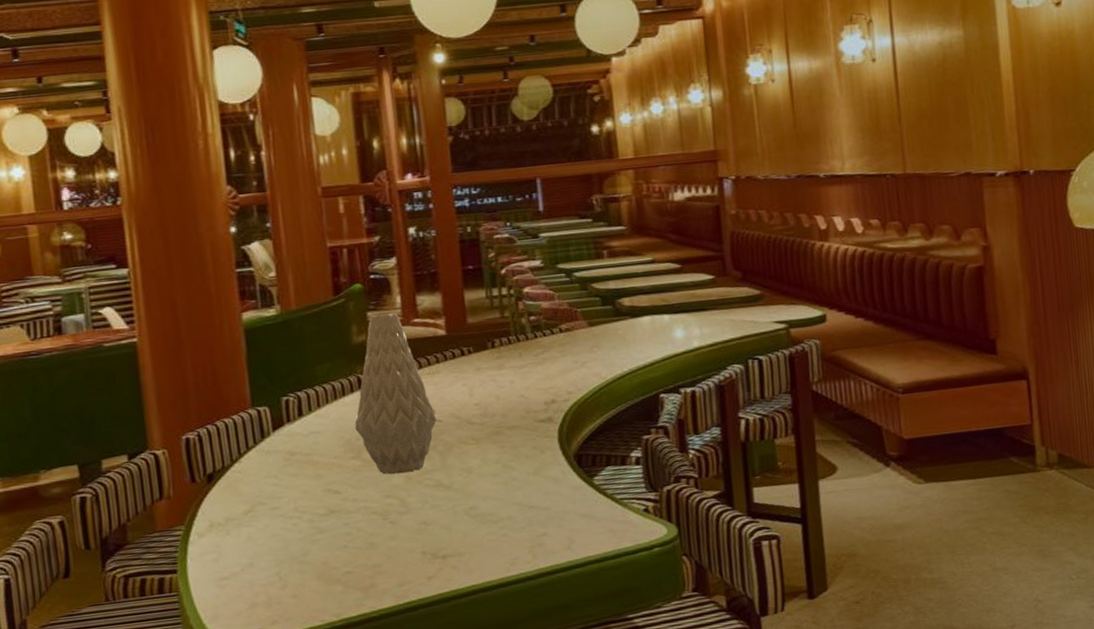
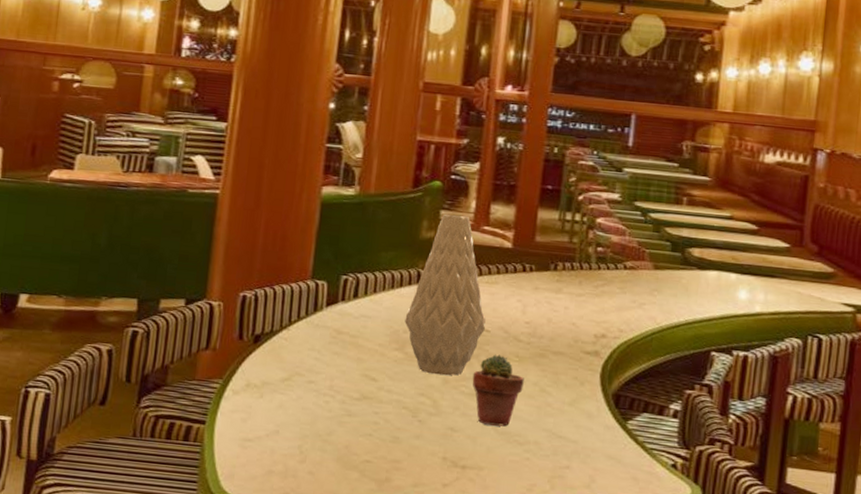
potted succulent: none [434,441,486,512] -> present [472,354,524,427]

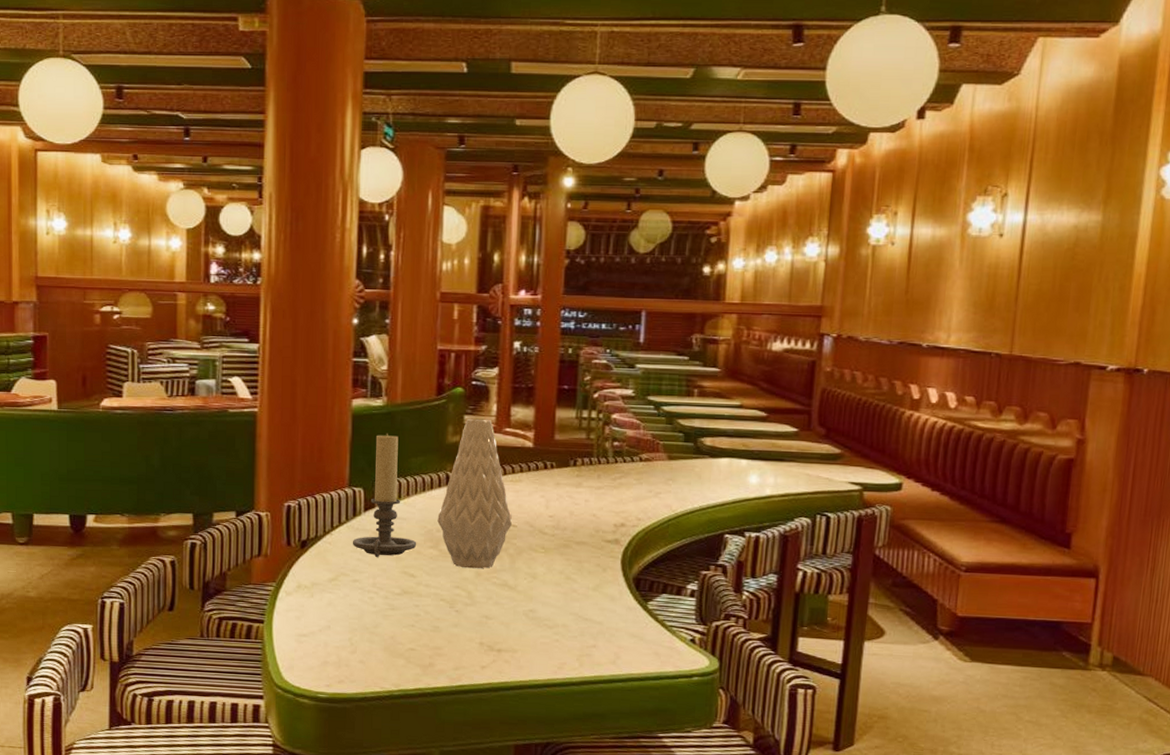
candle holder: none [310,224,381,357] -> present [352,433,417,557]
potted succulent: present [472,354,524,427] -> none [502,547,551,612]

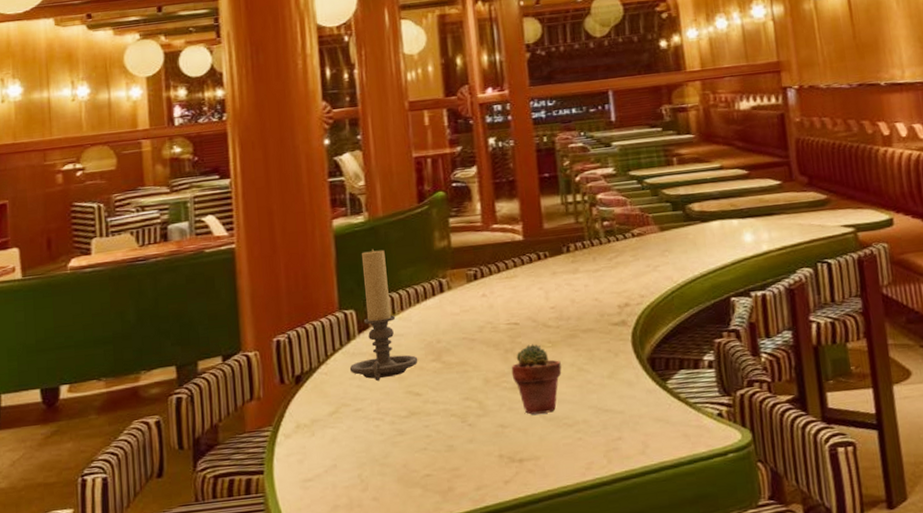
vase: present [437,418,513,569] -> none [436,218,515,377]
potted succulent: none [502,547,551,612] -> present [511,344,562,415]

